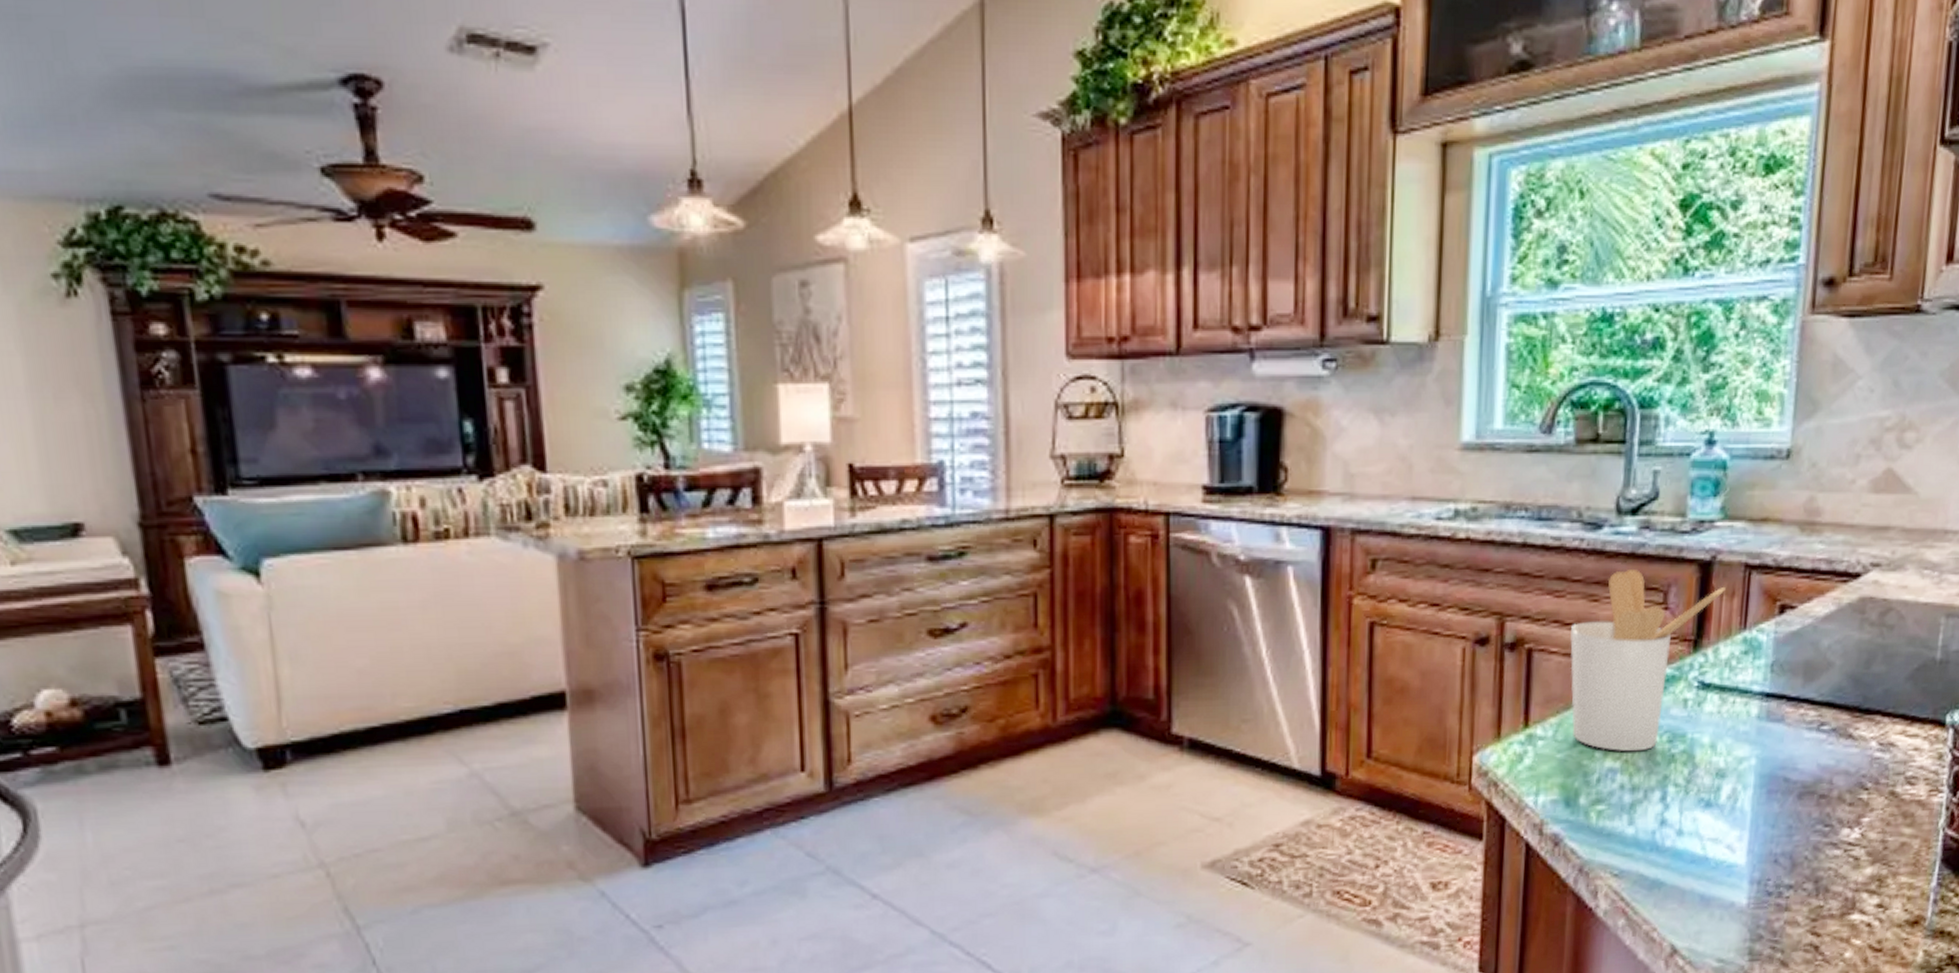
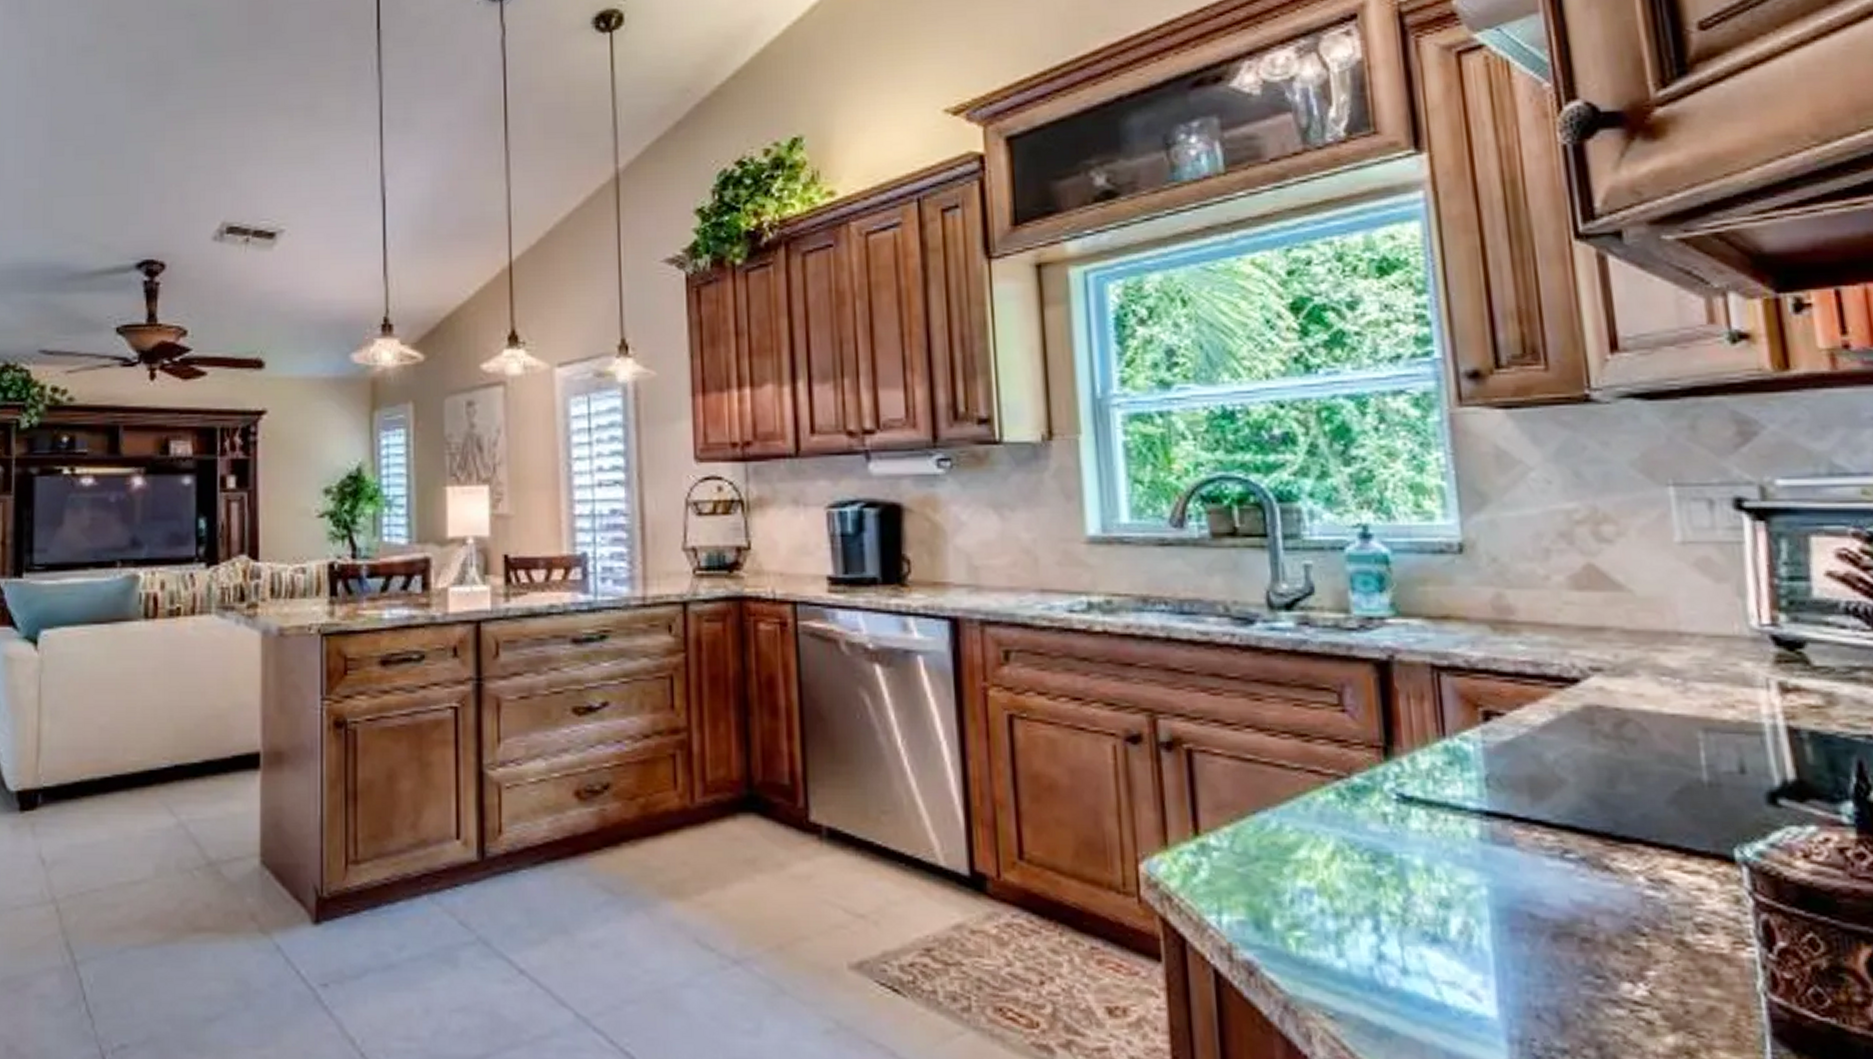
utensil holder: present [1570,570,1726,752] -> none [1234,668,1412,871]

